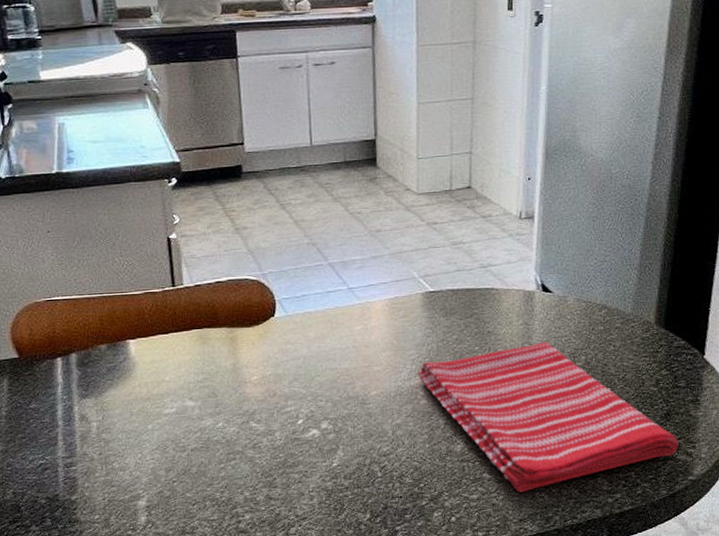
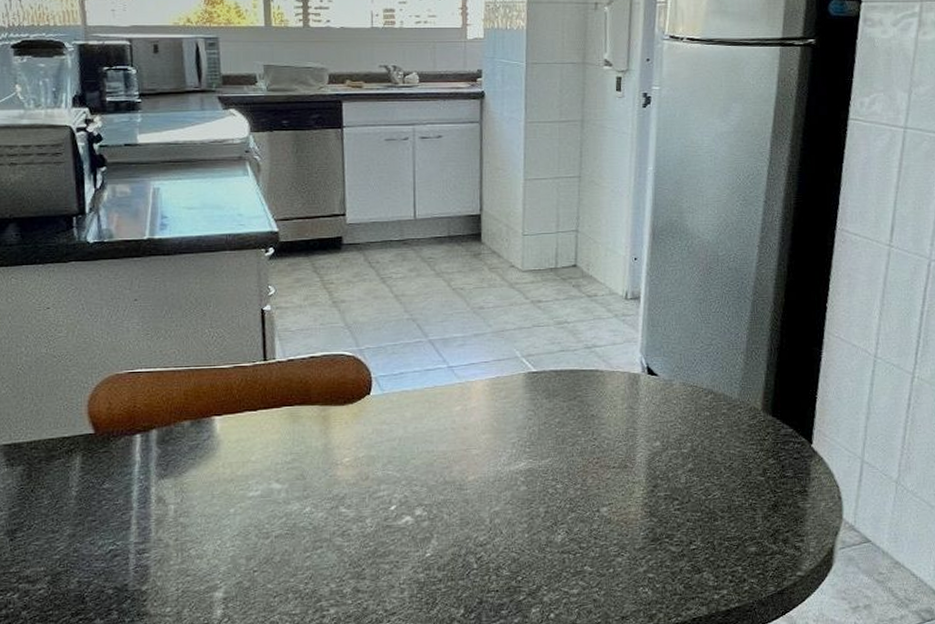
dish towel: present [418,342,679,493] -> none [518,427,787,587]

